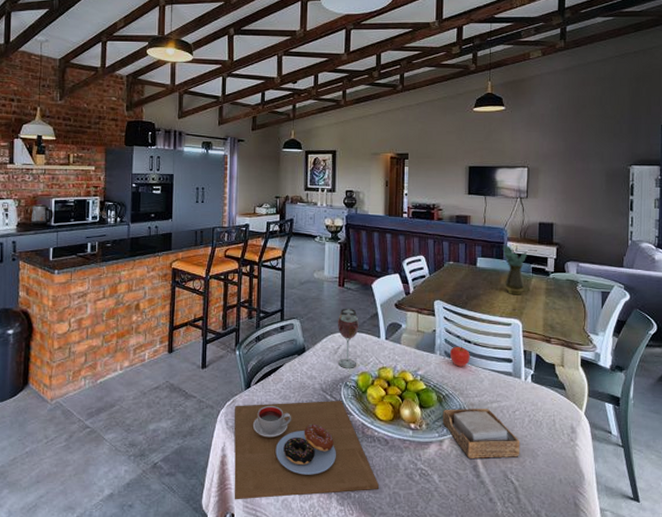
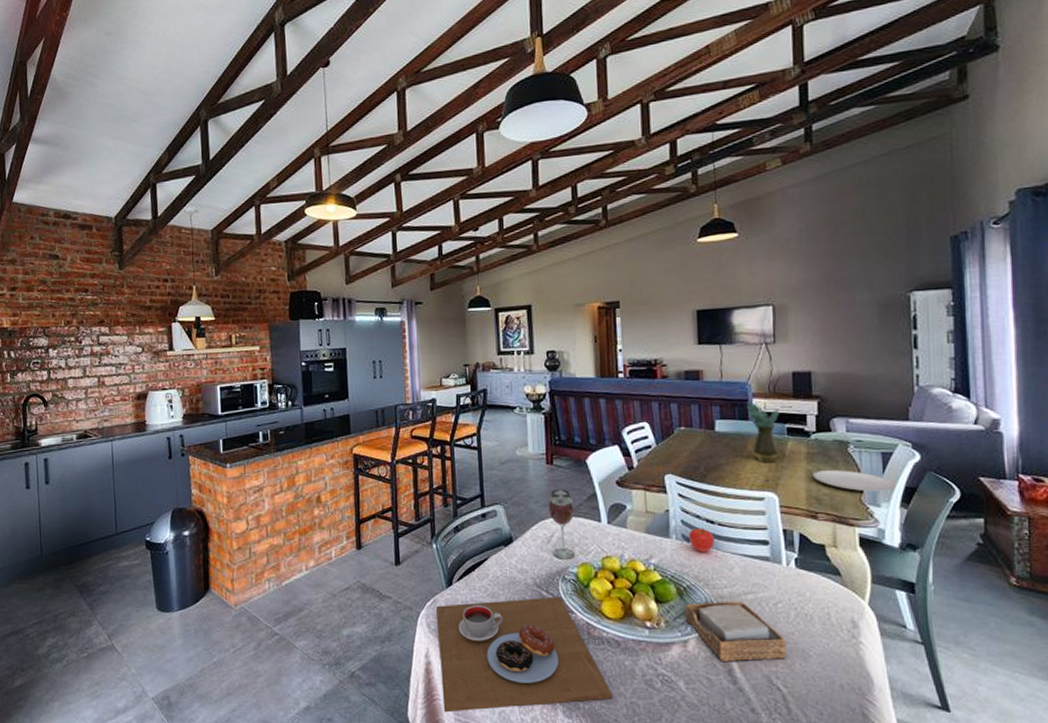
kettle: present [31,204,53,228] -> none [196,392,220,419]
plate: none [550,304,611,323] -> present [813,470,896,492]

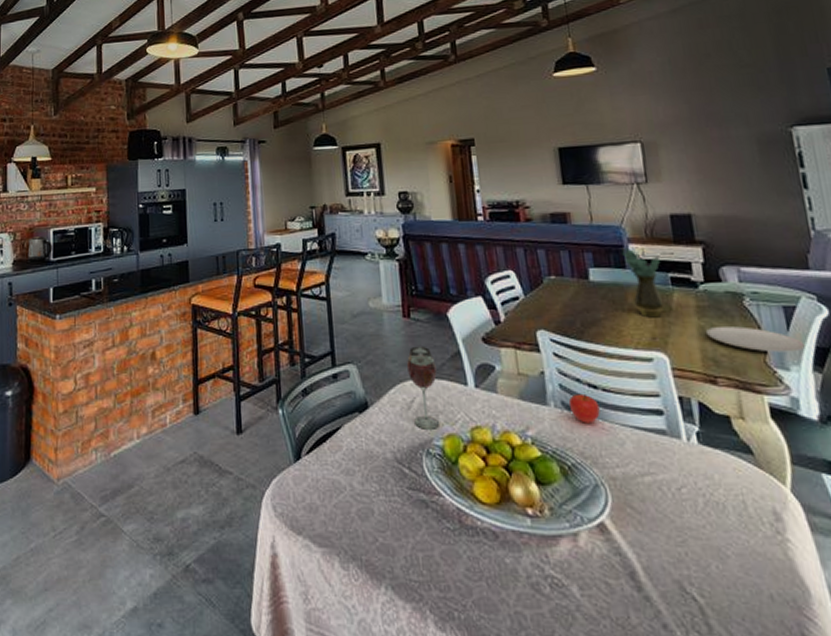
kettle: none [196,392,220,419] -> present [28,236,52,265]
place setting: present [436,597,612,713] -> none [283,476,493,620]
napkin holder: present [684,601,787,663] -> none [571,485,700,563]

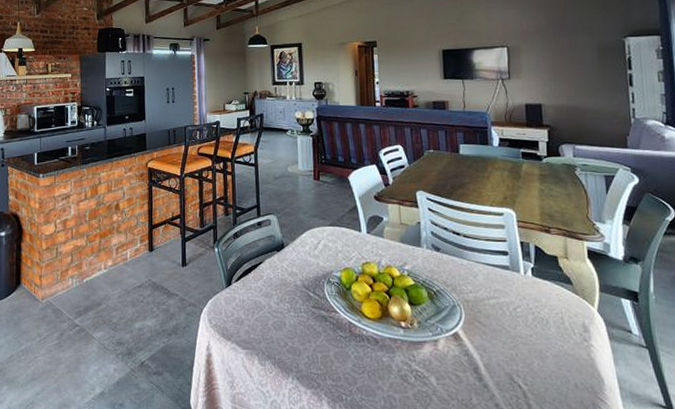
wineglass: present [407,346,439,430] -> none [316,201,338,264]
fruit: present [568,393,600,424] -> none [437,238,461,261]
vase: present [620,247,665,318] -> none [485,129,516,183]
plate: present [706,326,805,353] -> none [546,190,618,210]

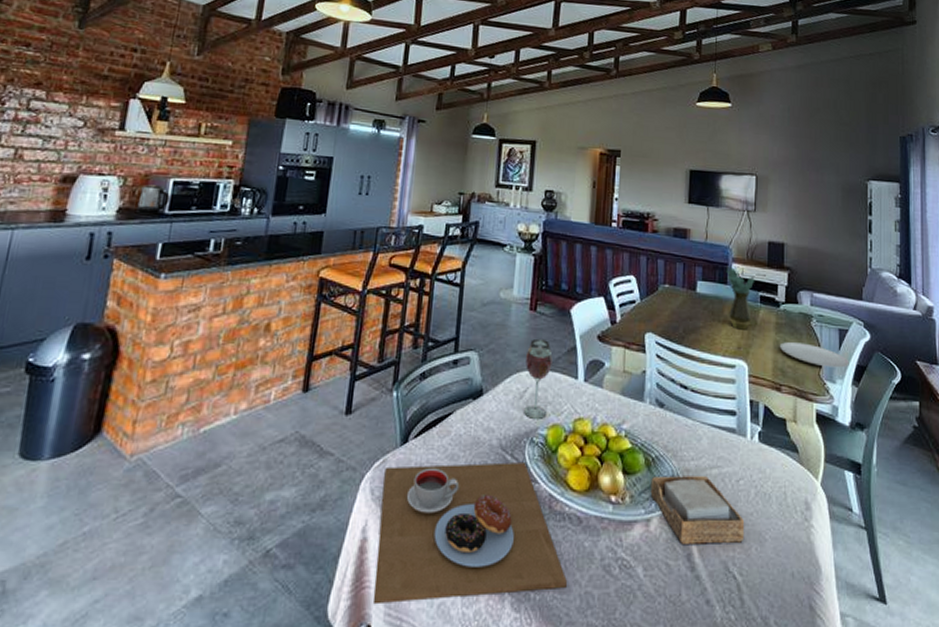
place setting: none [217,298,371,401] -> present [372,462,567,605]
wineglass: none [316,201,338,264] -> present [524,338,553,419]
napkin holder: none [435,306,526,361] -> present [650,476,745,546]
vase: none [485,129,516,183] -> present [725,265,755,330]
plate: none [546,190,618,210] -> present [780,342,849,368]

